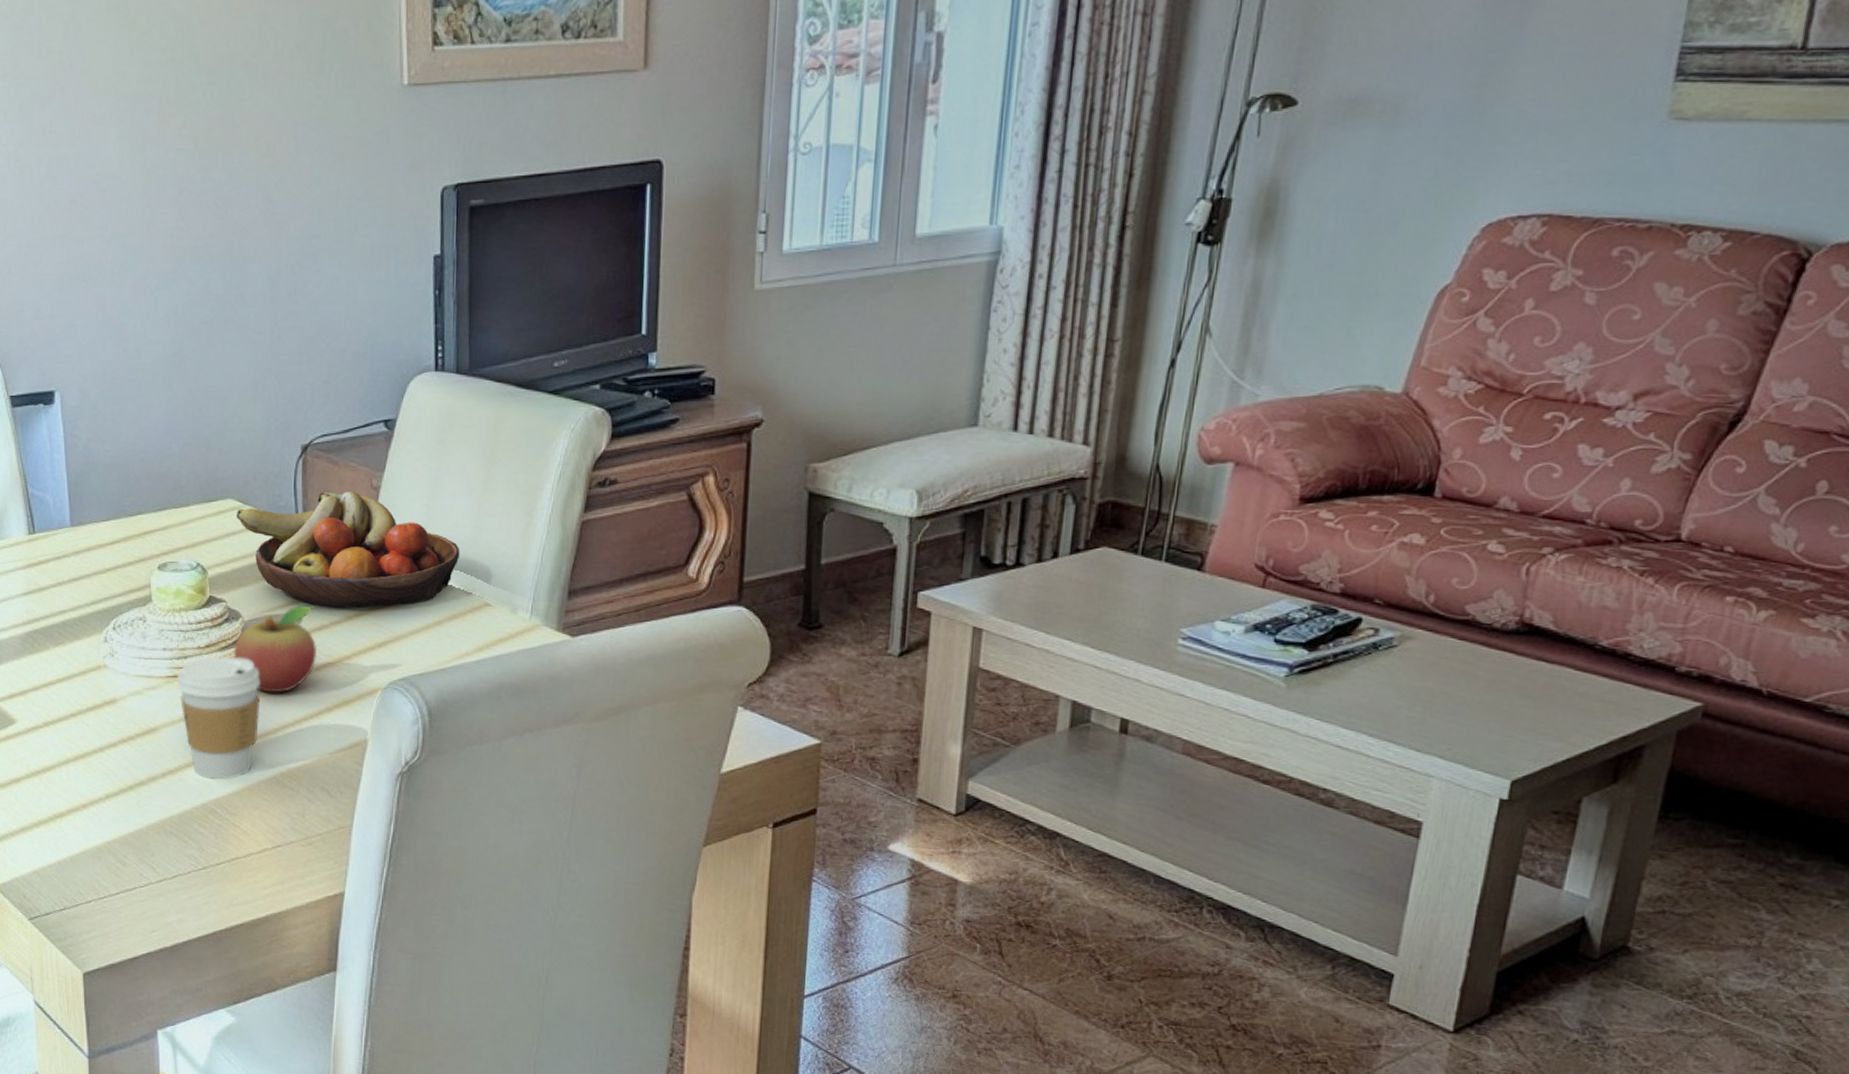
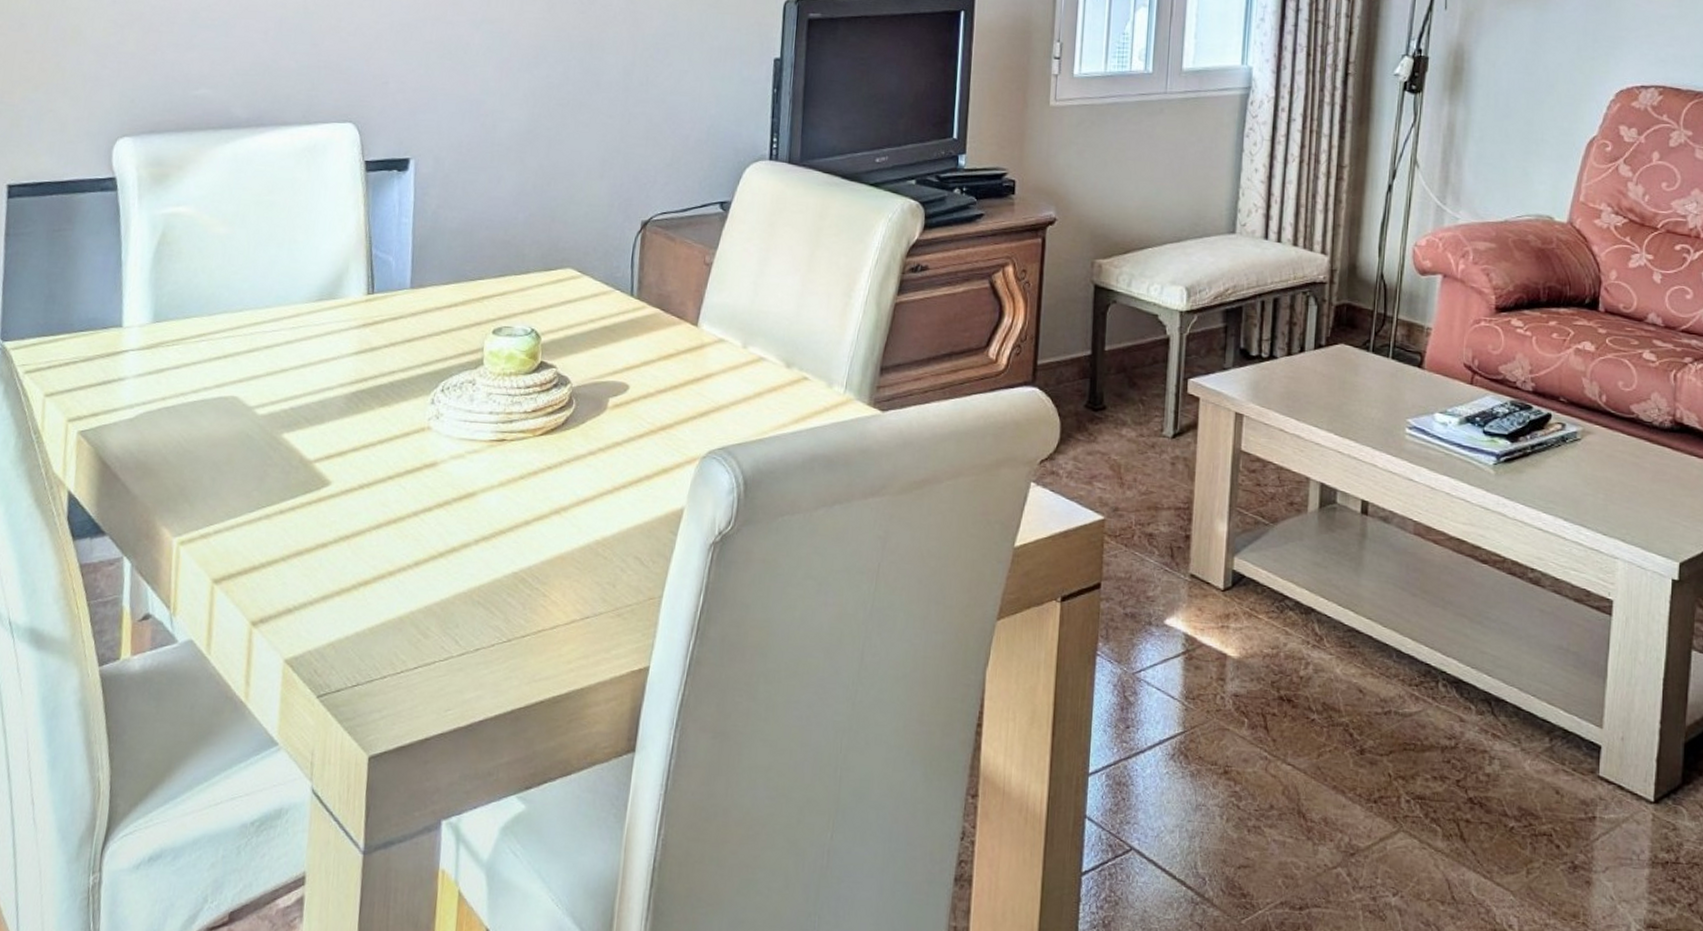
coffee cup: present [177,656,261,780] -> none [500,421,583,548]
fruit: present [233,605,317,693] -> none [559,373,642,460]
fruit bowl: present [236,491,460,607] -> none [573,265,783,377]

